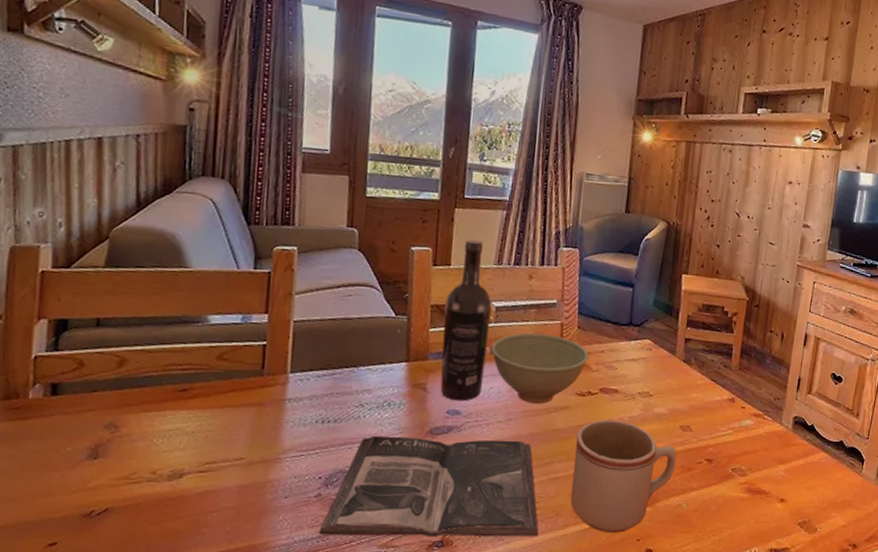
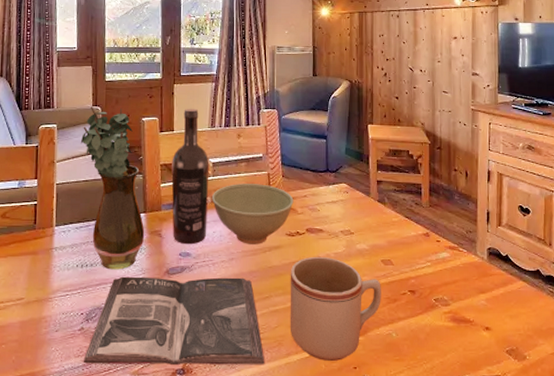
vase: none [328,227,406,428] -> present [80,106,145,270]

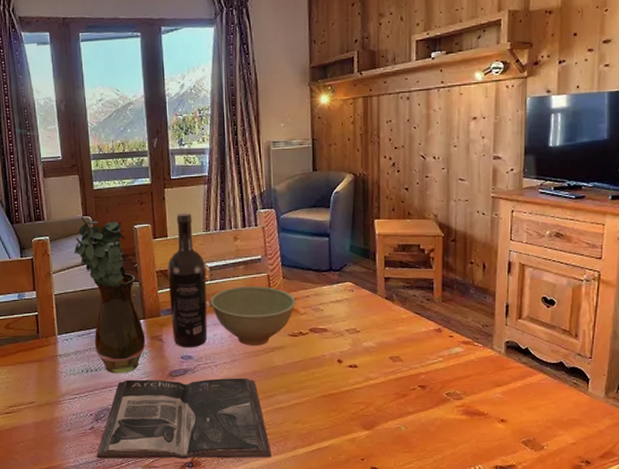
mug: present [289,256,381,361] -> none [294,355,390,453]

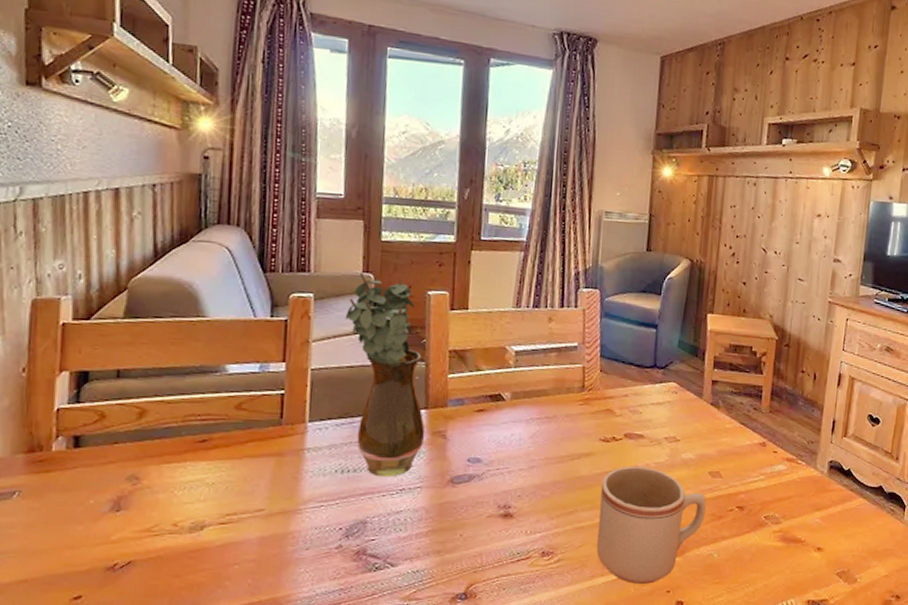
magazine: present [96,378,272,459] -> none [340,485,565,589]
wine bottle: present [167,212,208,348] -> none [460,282,512,449]
bowl: present [210,286,296,346] -> none [511,377,612,451]
mug: none [294,355,390,453] -> present [596,466,706,584]

